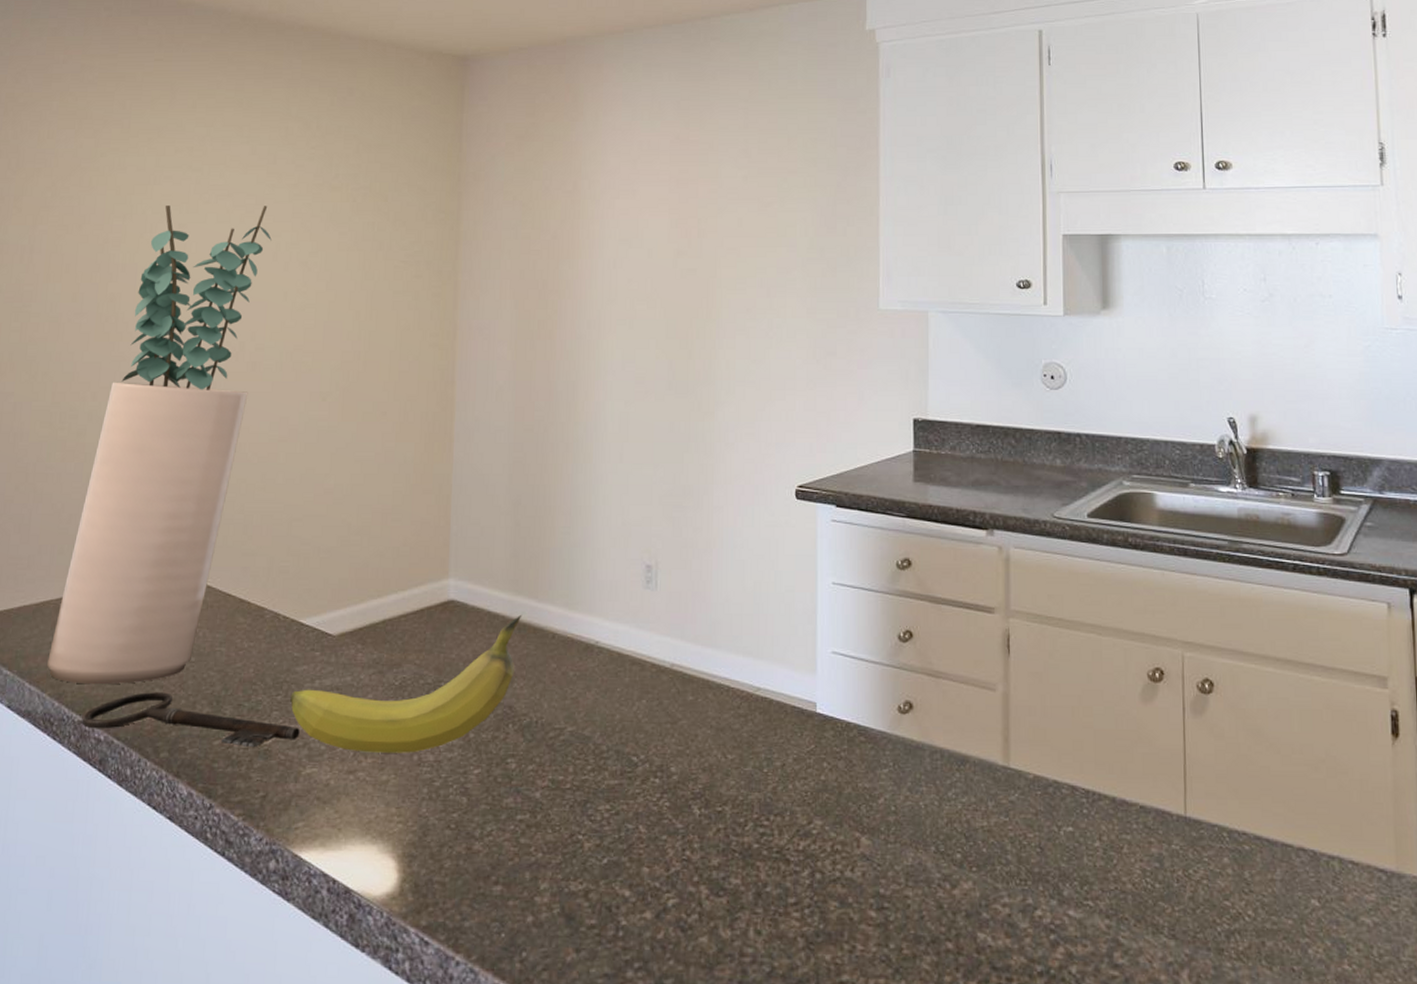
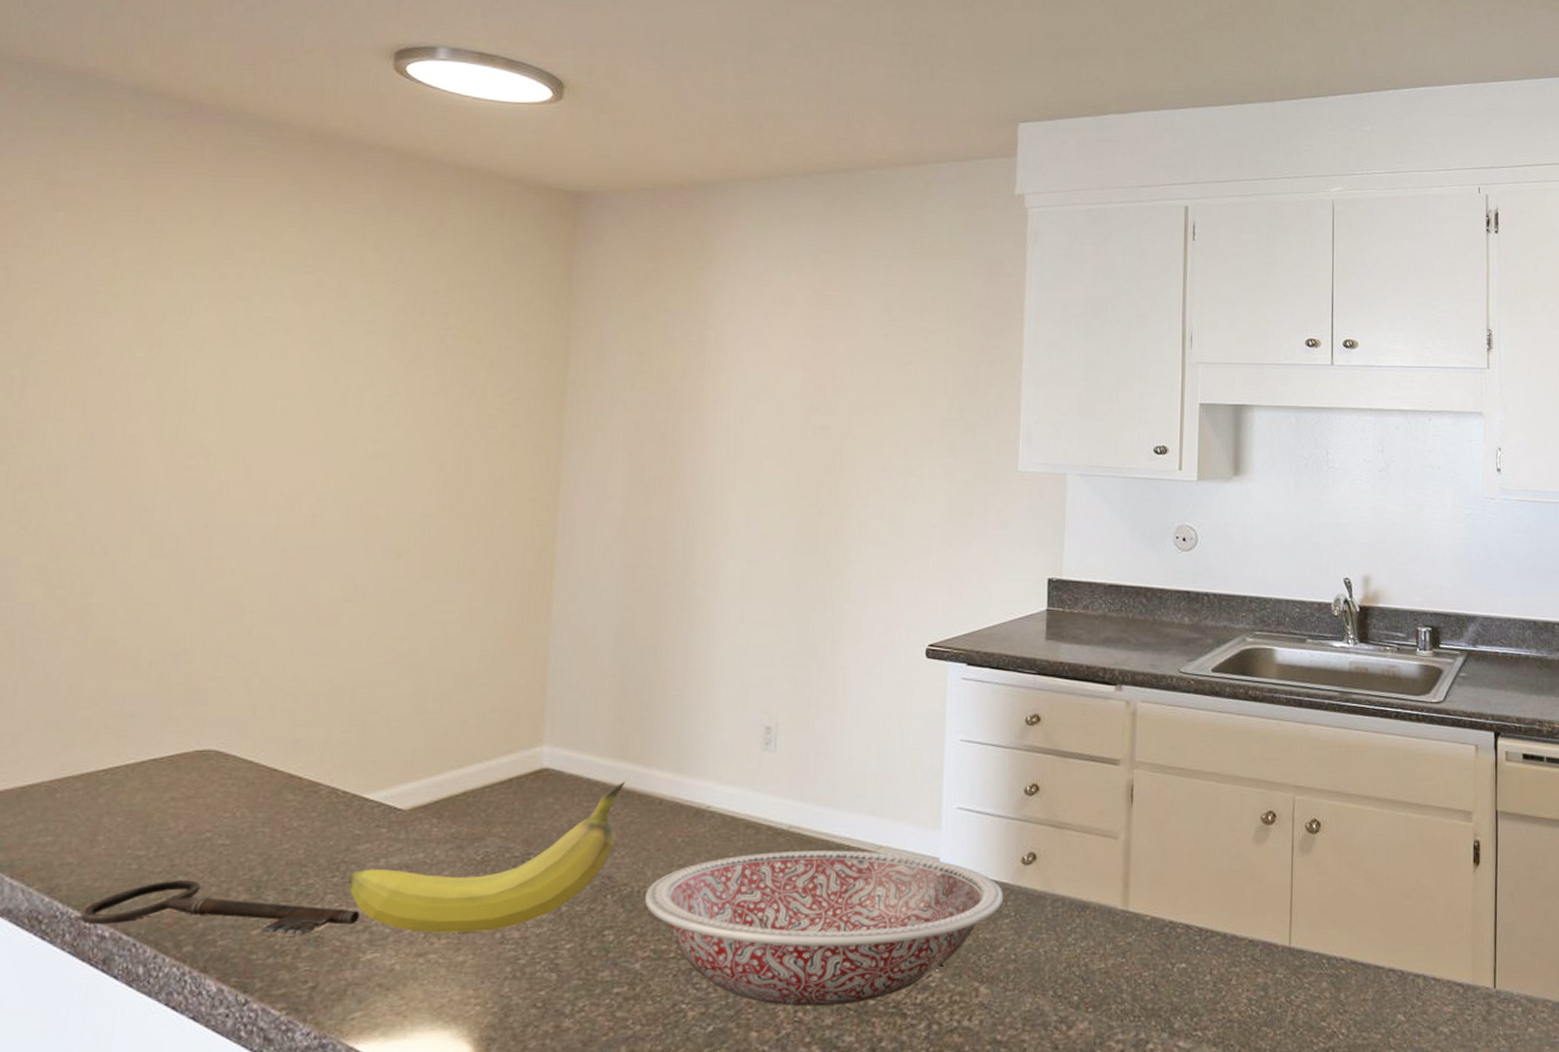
vase: present [47,204,272,685] -> none [35,337,340,876]
bowl: none [541,689,882,846] -> present [644,850,1004,1007]

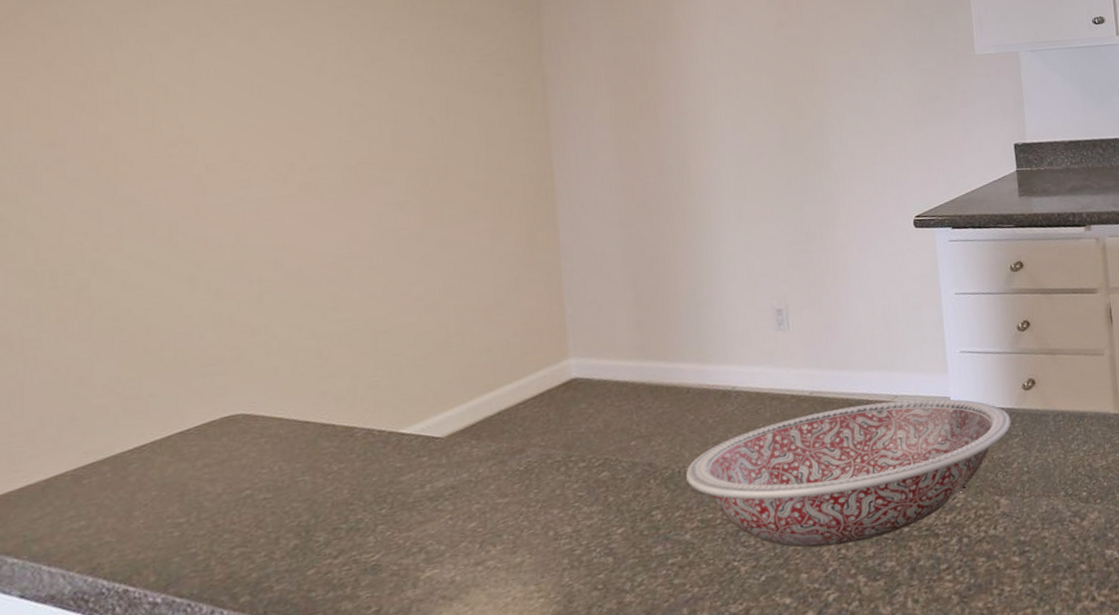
key: present [80,880,360,936] -> none [128,534,413,595]
fruit: present [349,781,626,933] -> none [397,377,653,545]

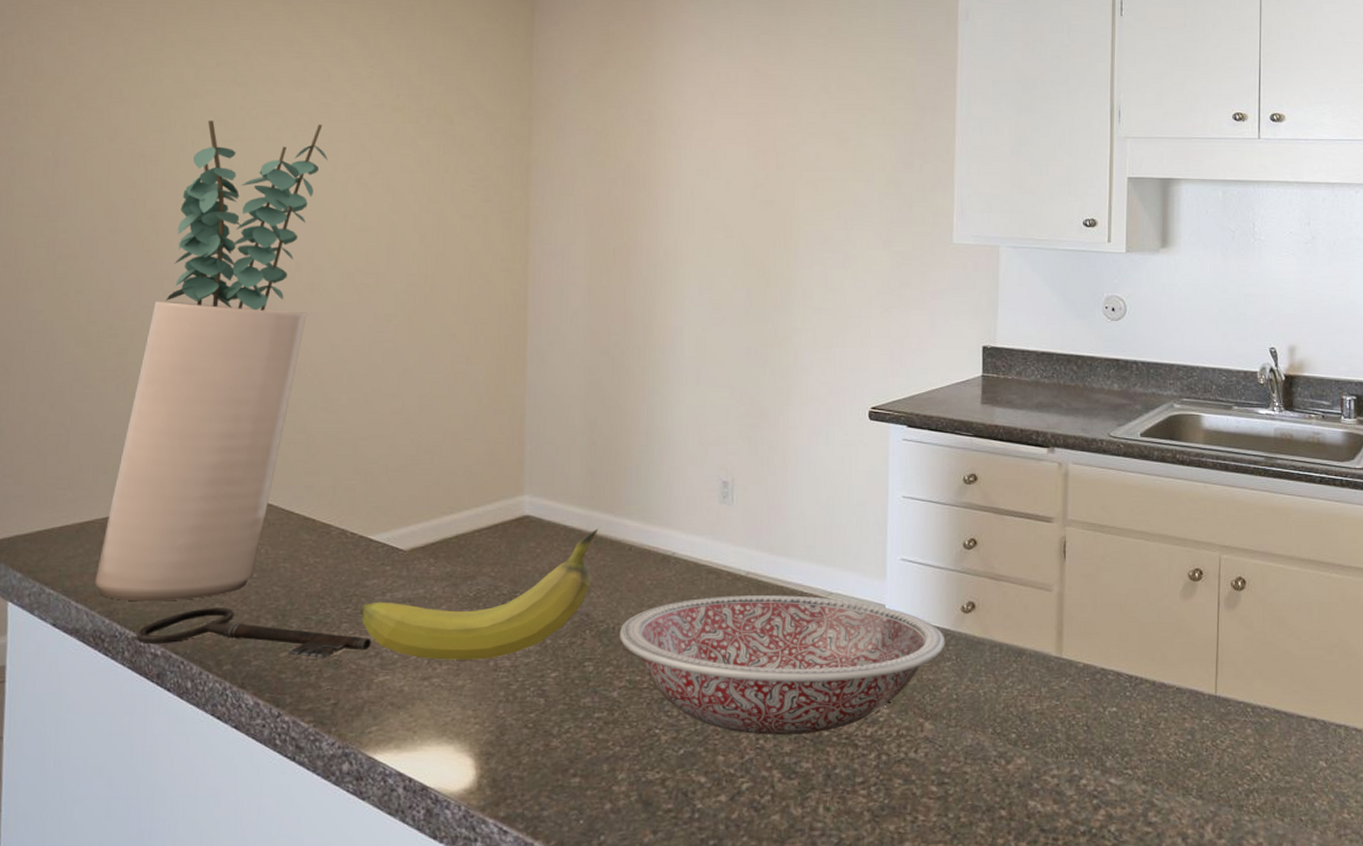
vase: none [71,20,314,554] -> present [95,120,328,602]
key: none [128,534,413,595] -> present [136,608,371,659]
fruit: none [397,377,653,545] -> present [360,528,599,660]

